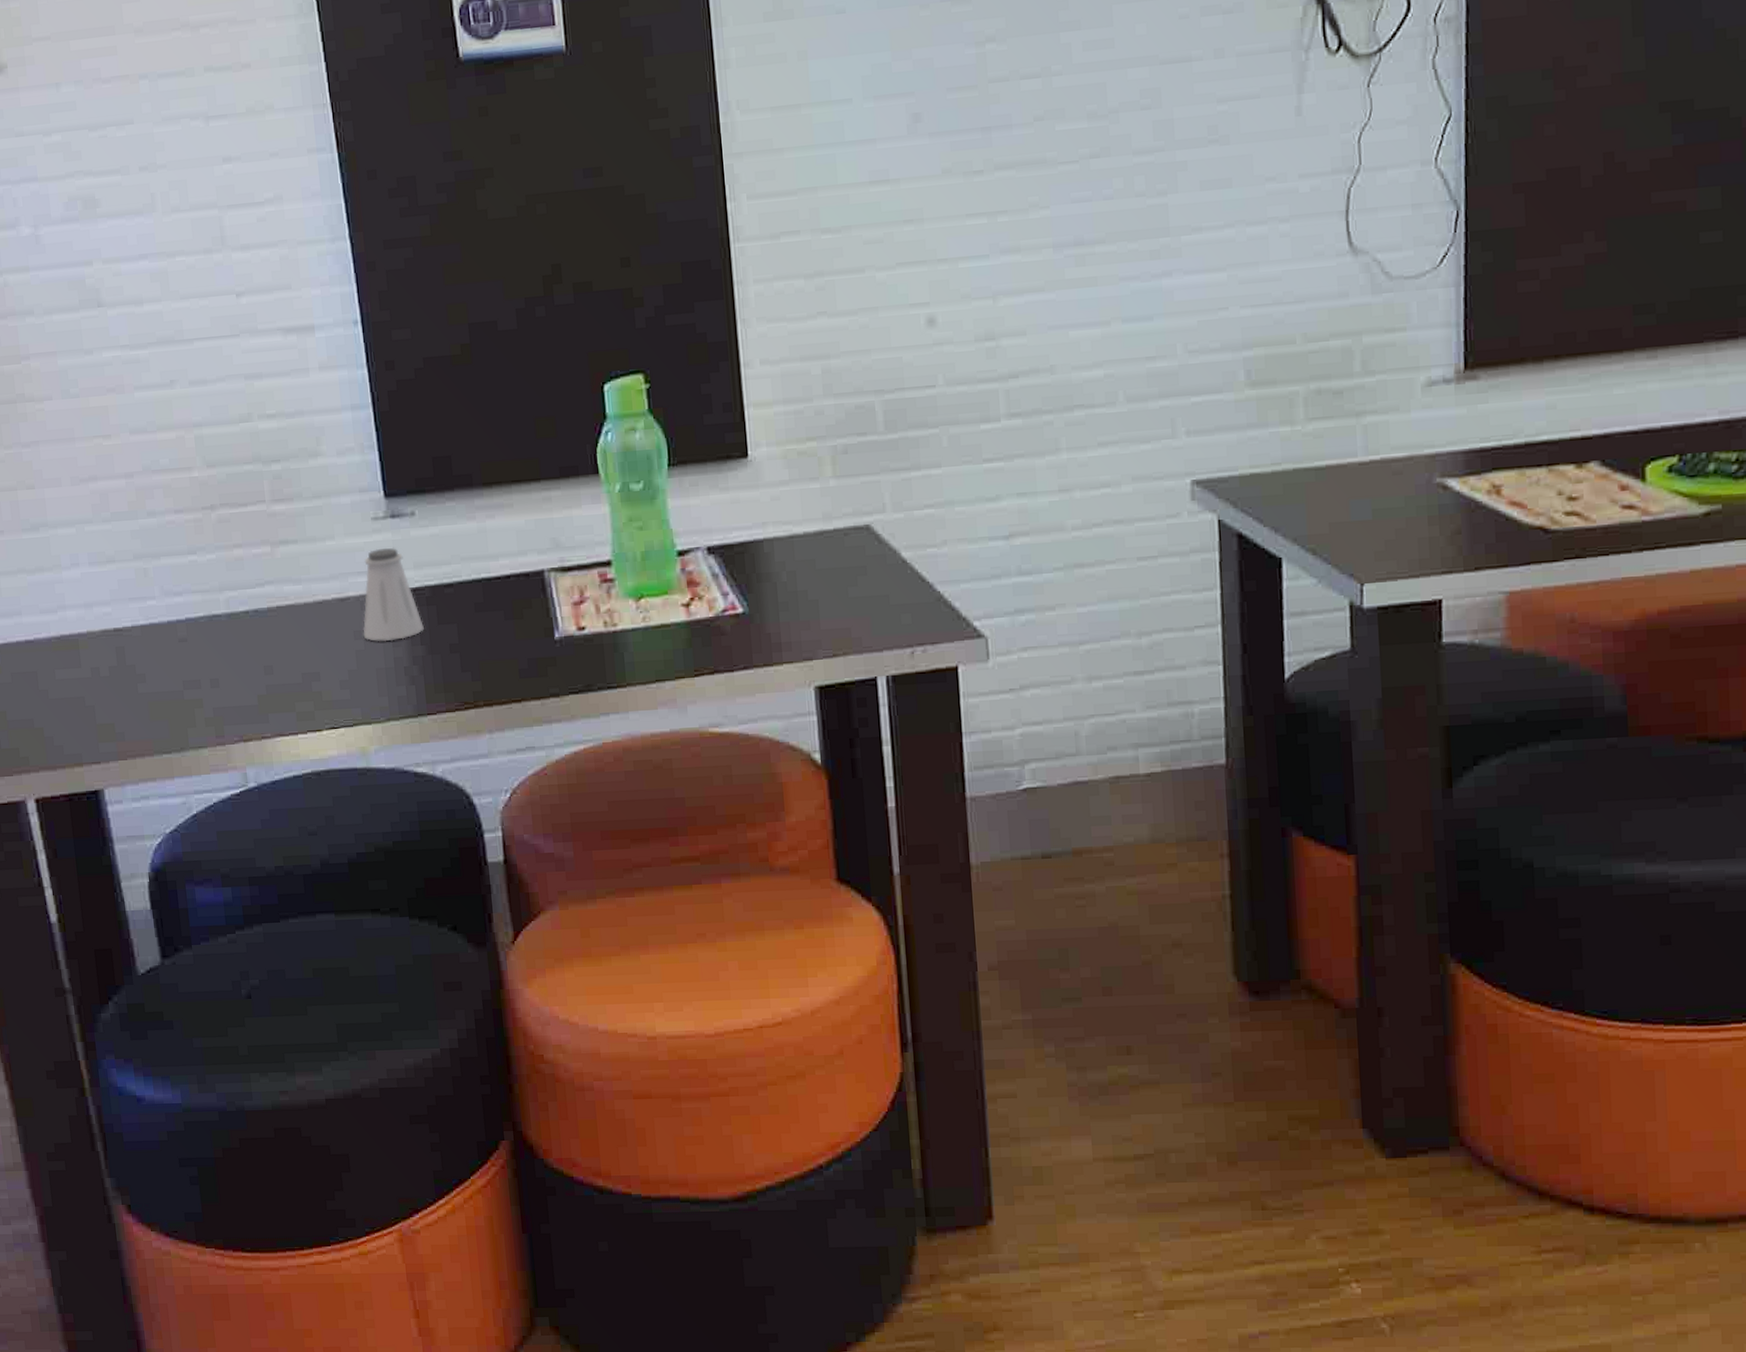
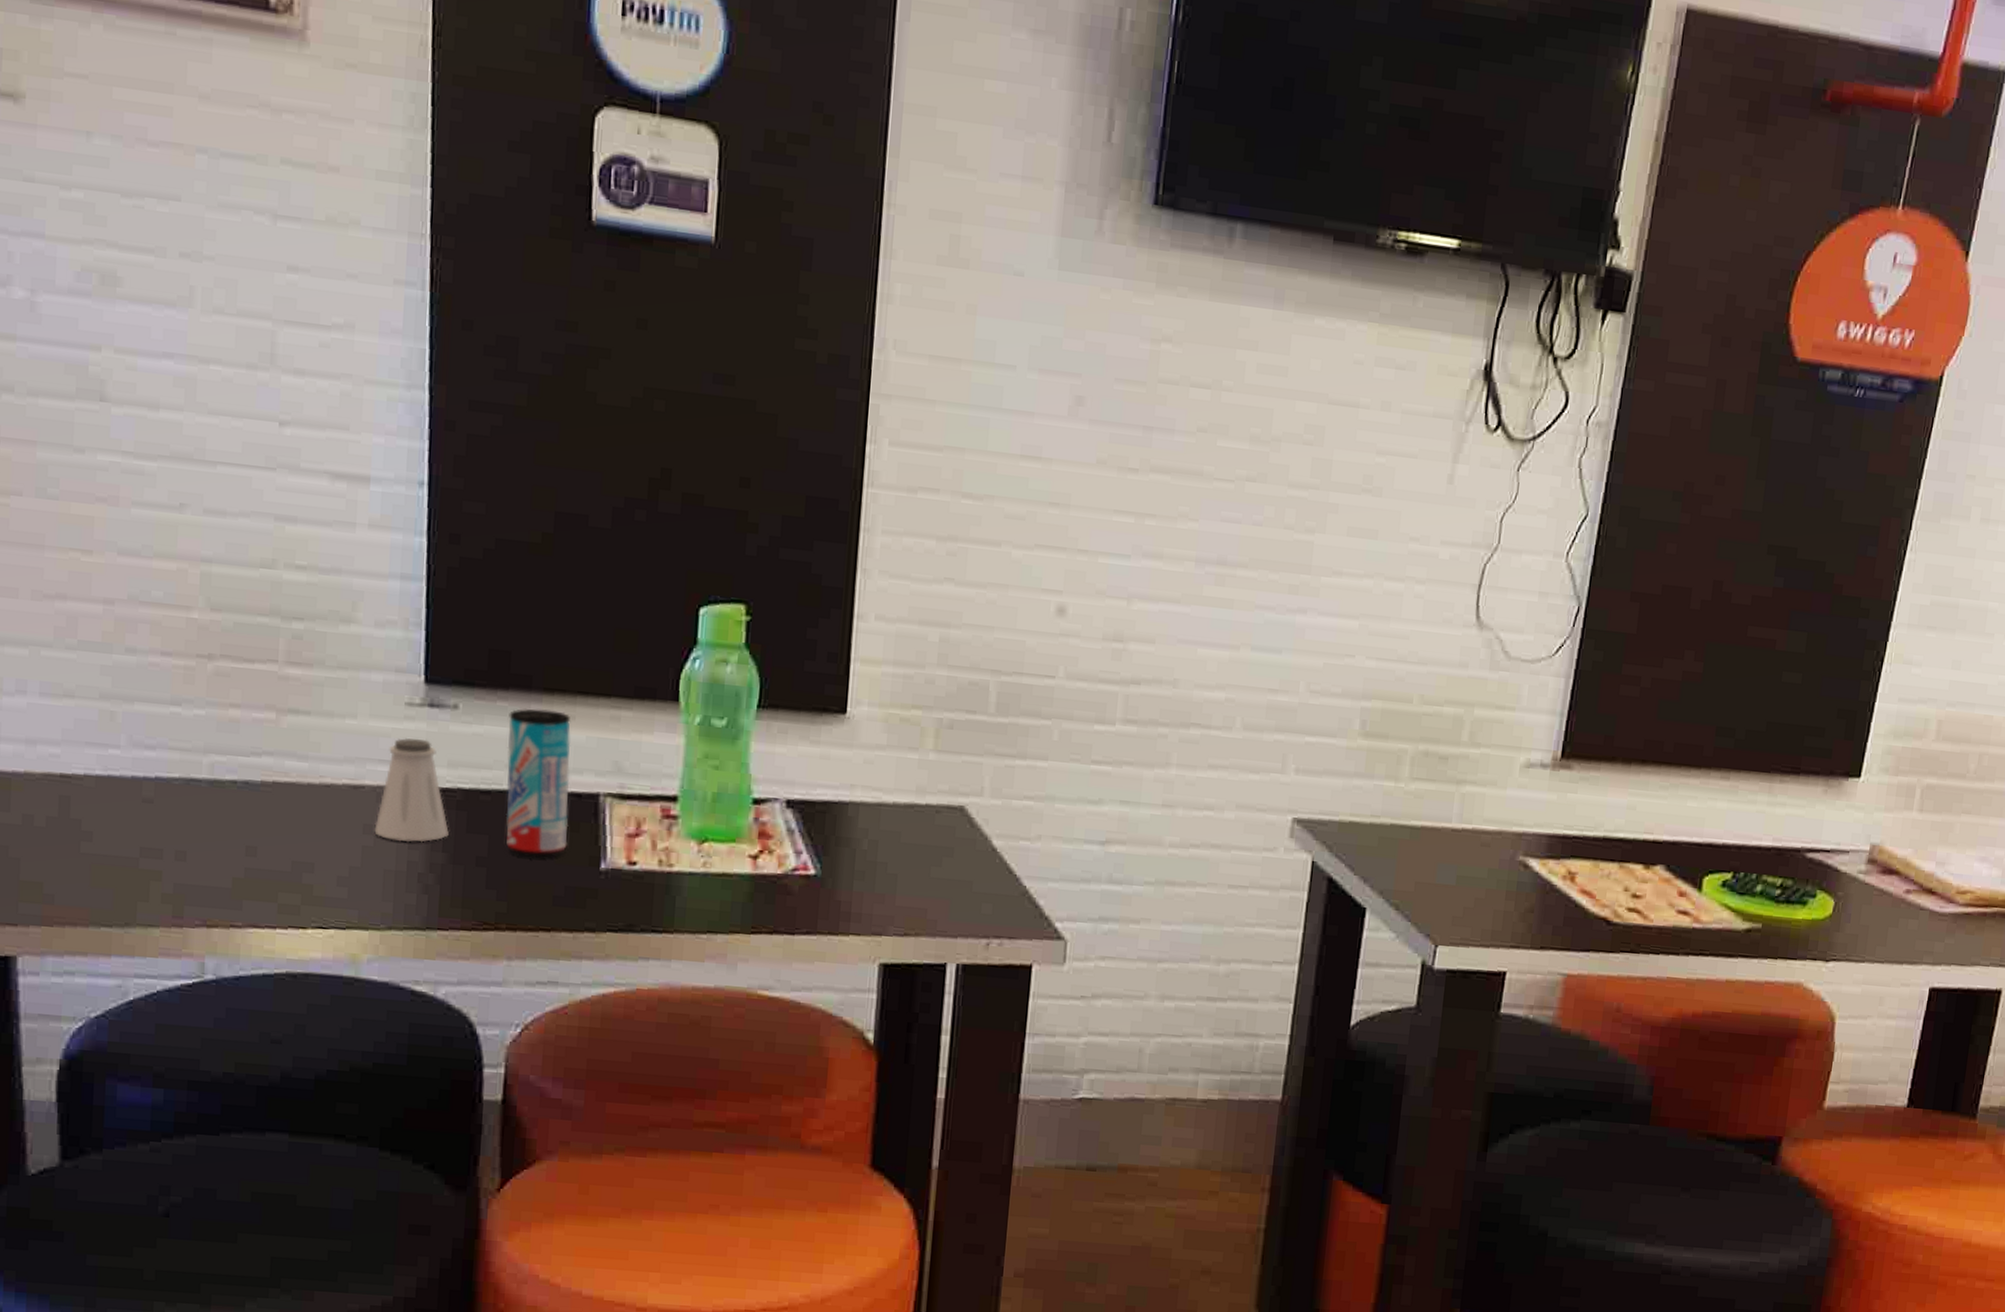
beverage can: none [457,502,524,639] -> present [506,709,571,859]

